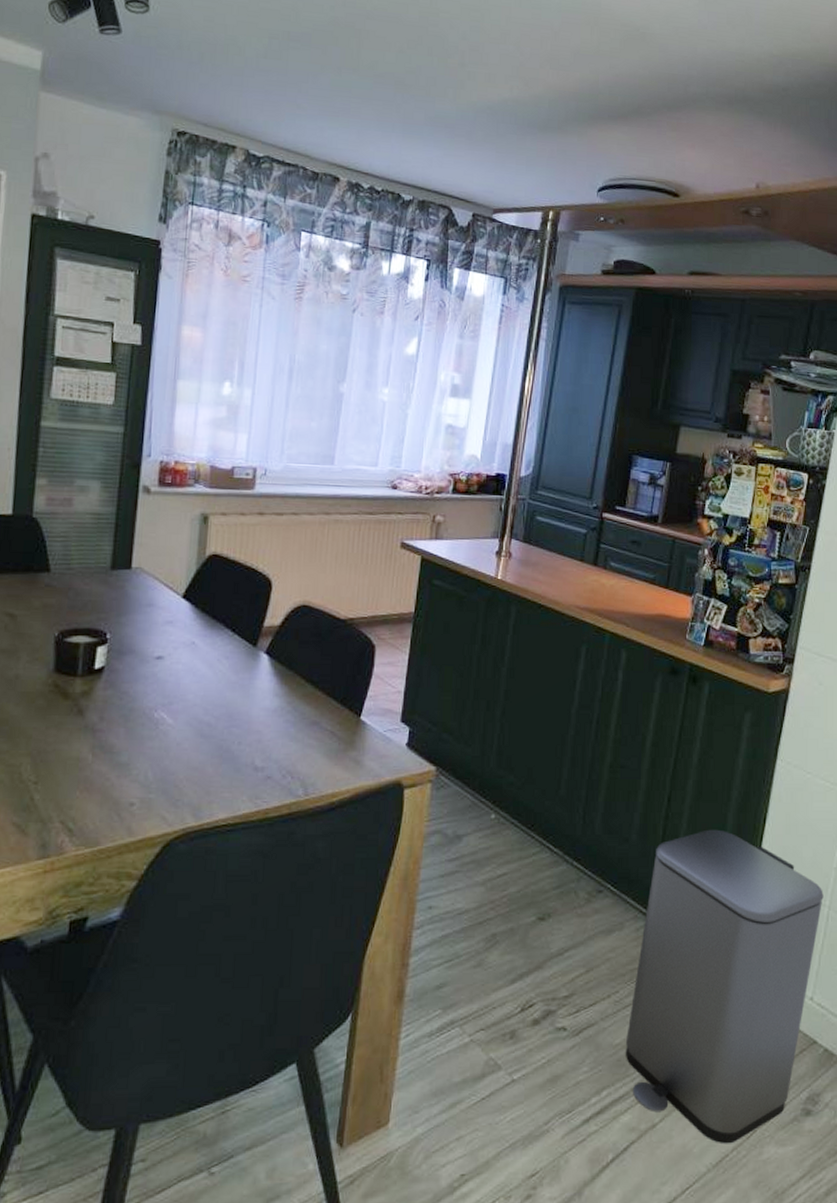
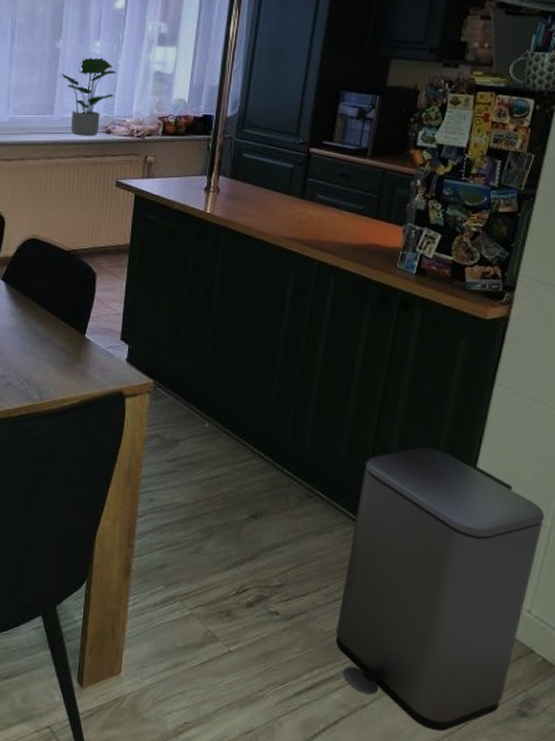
potted plant: none [341,403,406,491] -> present [59,55,117,136]

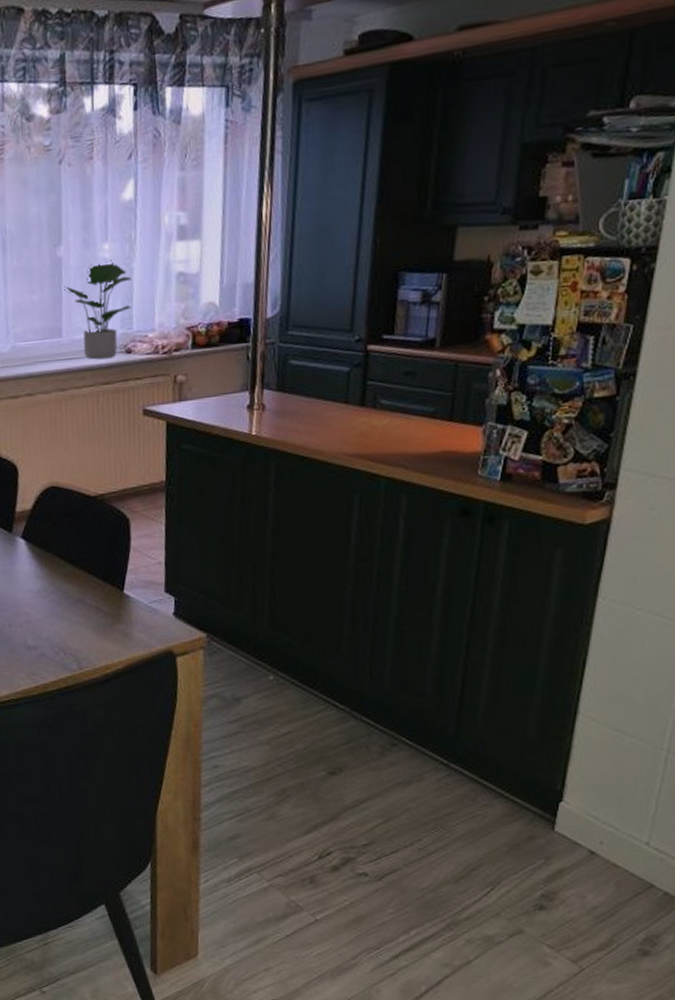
pedal bin: present [336,447,545,731] -> none [433,676,660,980]

